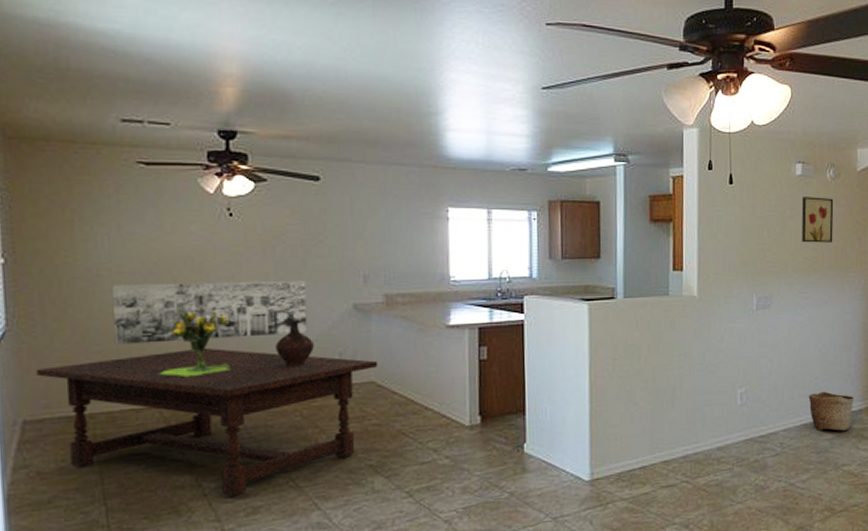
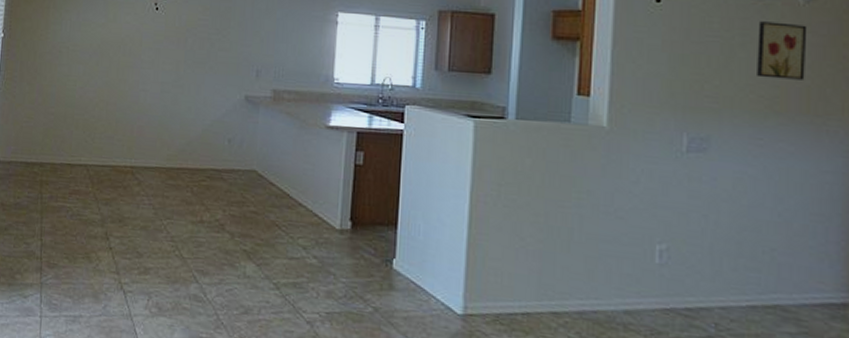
dining table: present [35,347,378,497] -> none [11,119,261,255]
wall art: present [112,280,308,345] -> none [63,60,208,118]
bouquet: present [159,309,231,378] -> none [91,85,145,144]
ceramic jug: present [276,319,314,367] -> none [178,104,209,147]
basket: present [808,391,854,431] -> none [760,268,835,328]

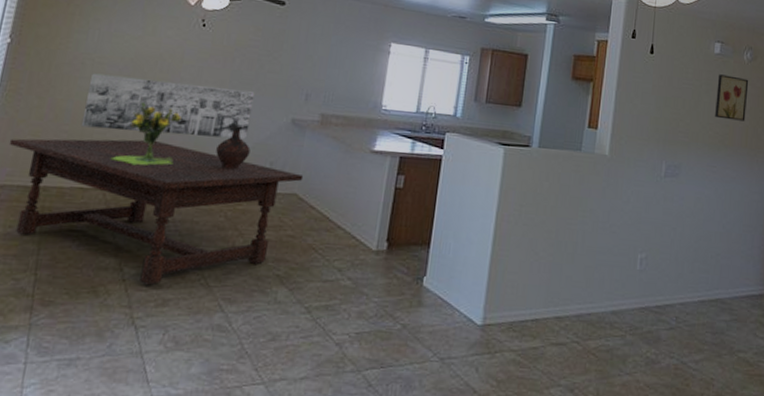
dining table: none [11,119,261,255] -> present [8,138,304,286]
wall art: none [63,60,208,118] -> present [80,73,255,140]
bouquet: none [91,85,145,144] -> present [111,102,181,166]
ceramic jug: none [178,104,209,147] -> present [216,125,251,170]

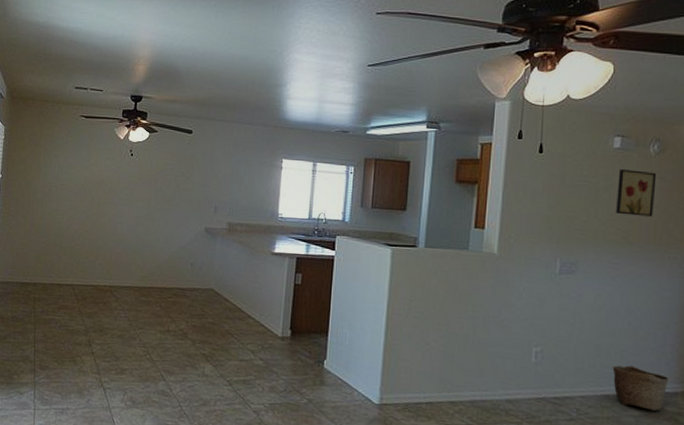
dining table: present [8,138,304,286] -> none [8,247,218,358]
wall art: present [80,73,255,140] -> none [53,197,175,246]
bouquet: present [111,102,181,166] -> none [76,218,122,267]
ceramic jug: present [216,125,251,170] -> none [149,234,175,270]
basket: none [708,269,756,314] -> present [612,365,669,411]

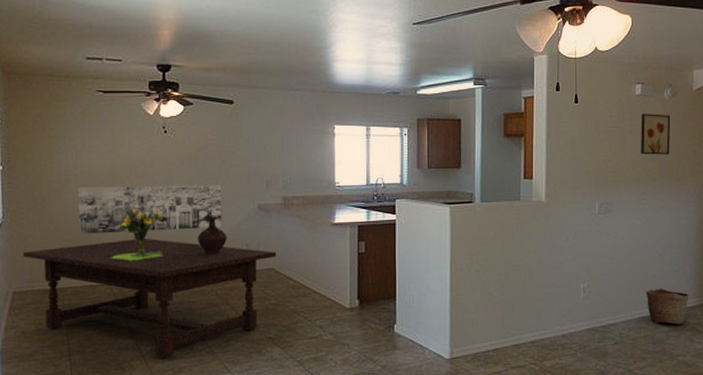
dining table: none [8,247,218,358] -> present [22,238,277,358]
wall art: none [53,197,175,246] -> present [77,185,223,234]
bouquet: none [76,218,122,267] -> present [111,207,164,262]
ceramic jug: none [149,234,175,270] -> present [198,216,227,255]

